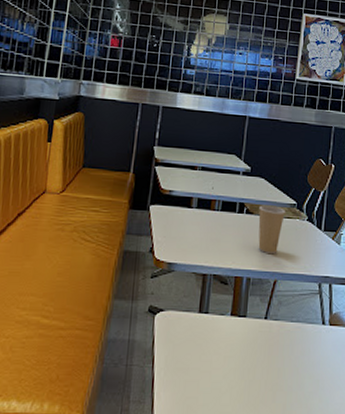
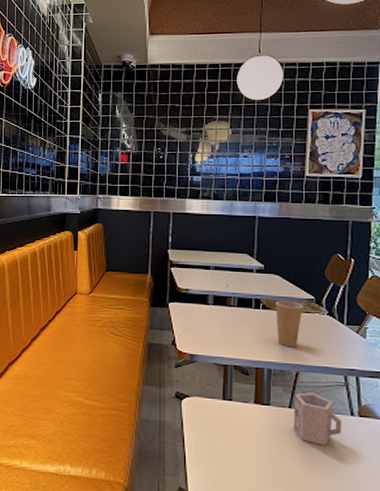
cup: none [267,302,314,357] -> present [293,392,342,445]

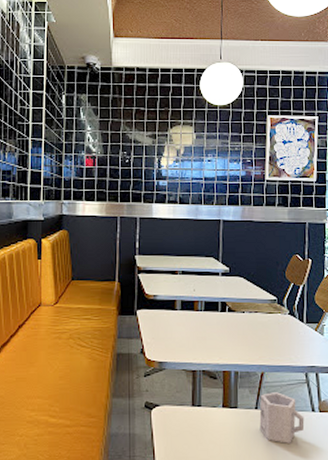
paper cup: present [275,300,303,348] -> none [240,302,266,349]

